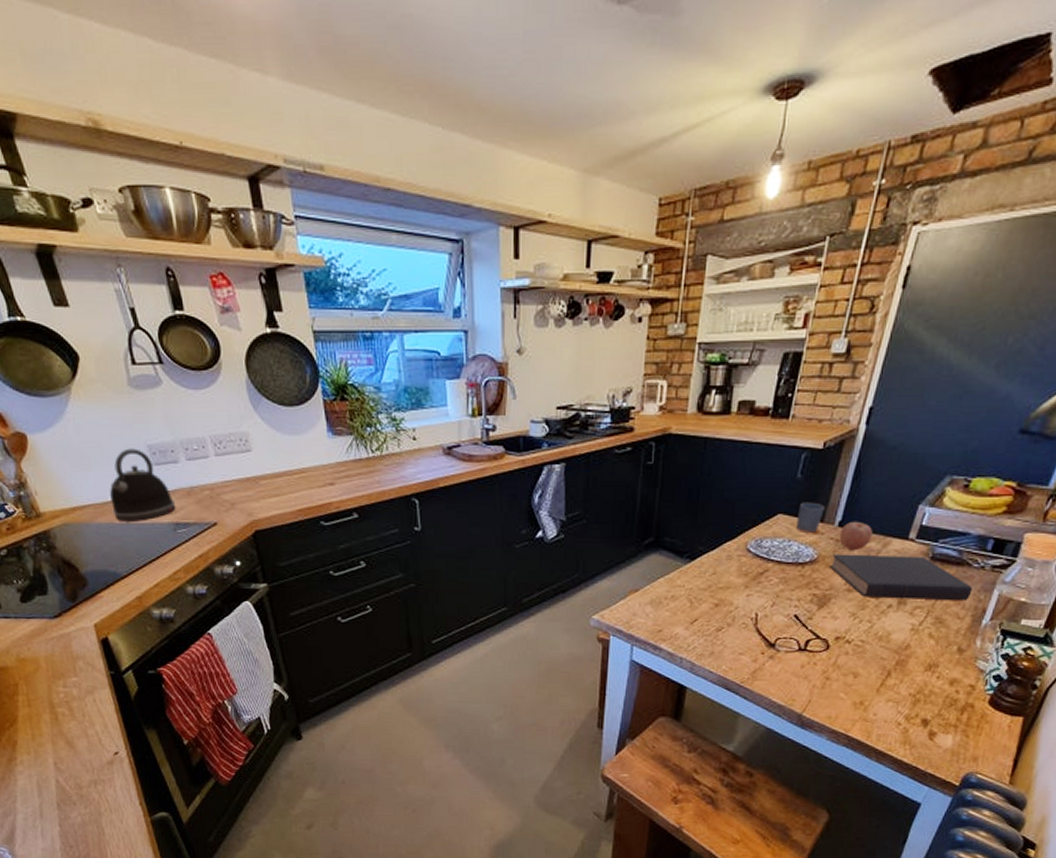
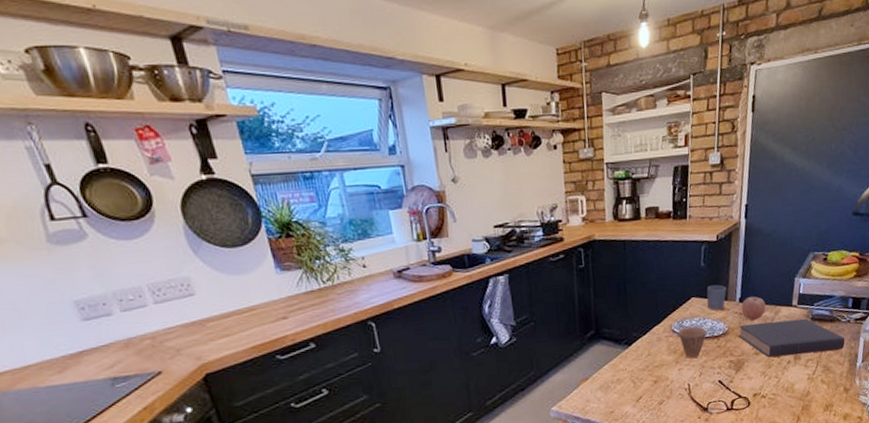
kettle: present [110,448,176,521] -> none [30,305,113,384]
cup: none [754,547,791,586] -> present [678,326,708,359]

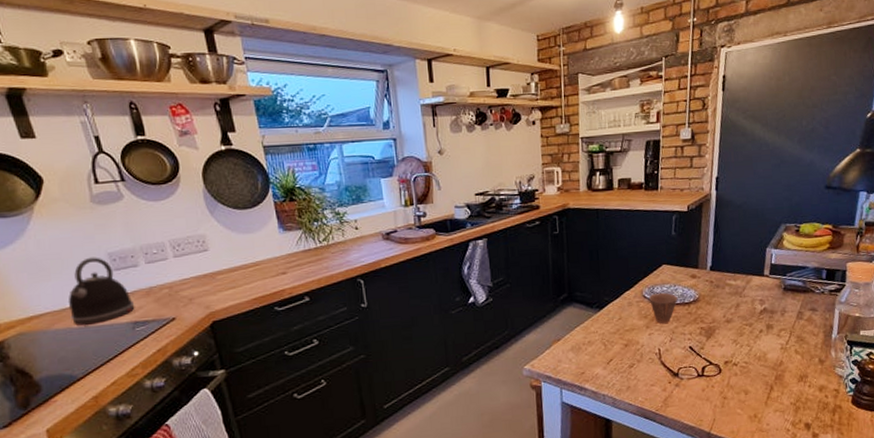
kettle: none [30,305,113,384] -> present [69,257,135,325]
mug: present [706,284,727,311] -> none [677,253,698,278]
book: present [738,318,845,358] -> none [709,288,820,326]
fruit: present [741,296,766,321] -> none [712,265,738,289]

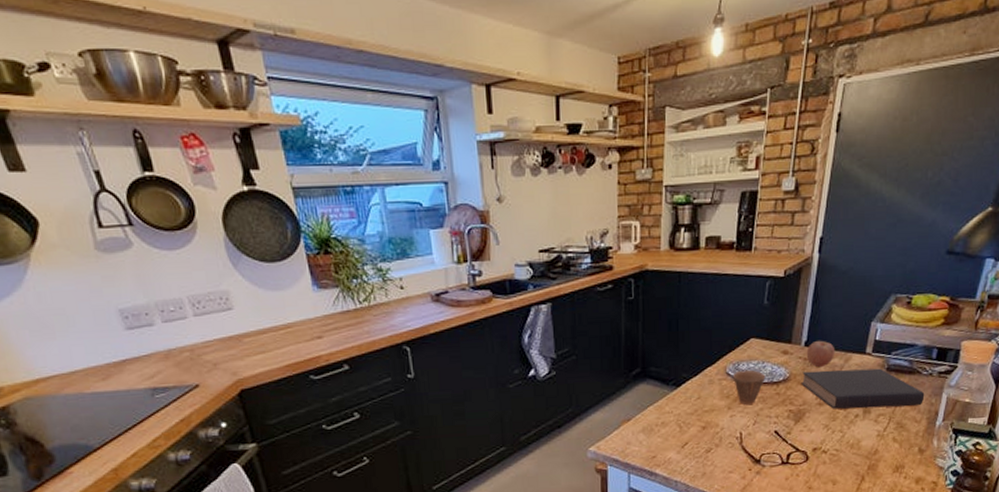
kettle: present [69,257,135,325] -> none [77,313,153,390]
book: none [709,288,820,326] -> present [801,368,925,409]
fruit: none [712,265,738,289] -> present [806,340,836,368]

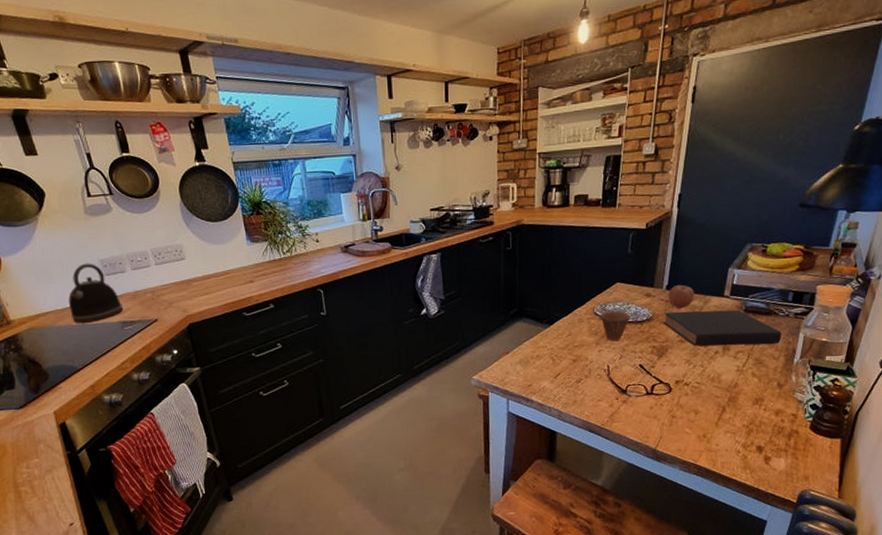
kettle: none [77,313,153,390] -> present [68,263,124,323]

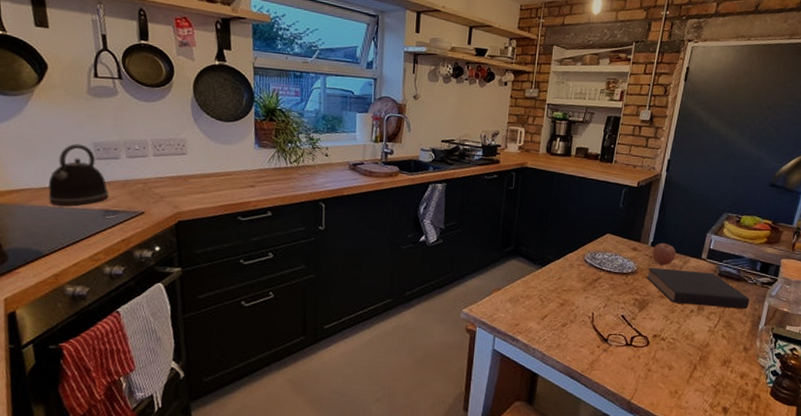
cup: present [601,310,631,342] -> none [590,259,617,290]

